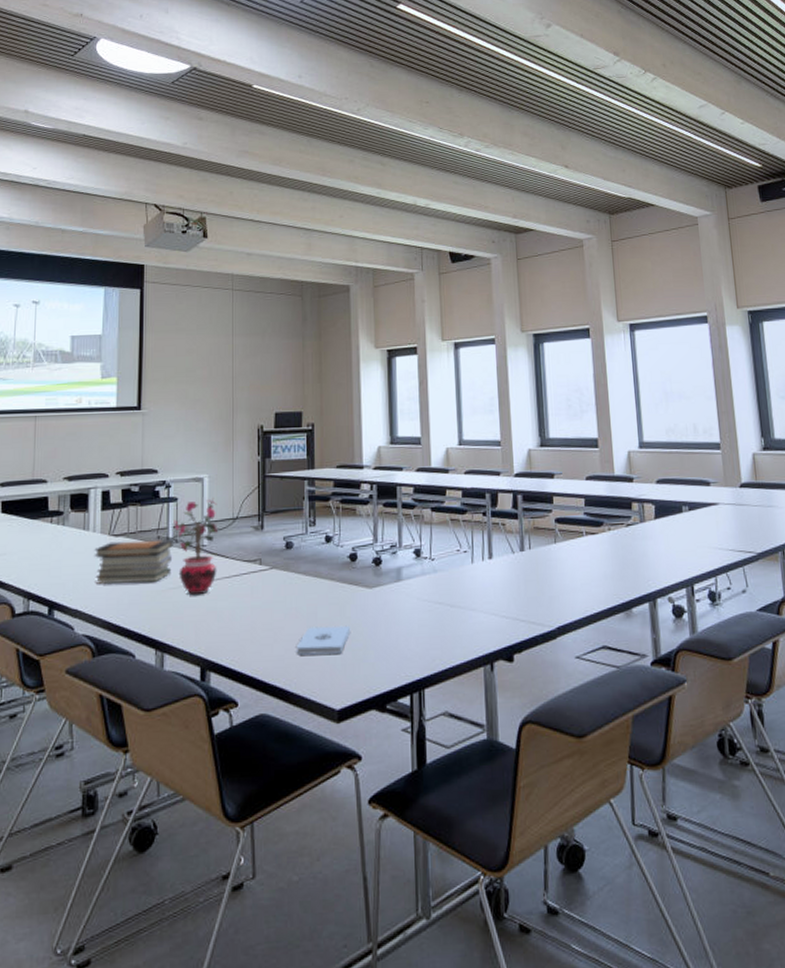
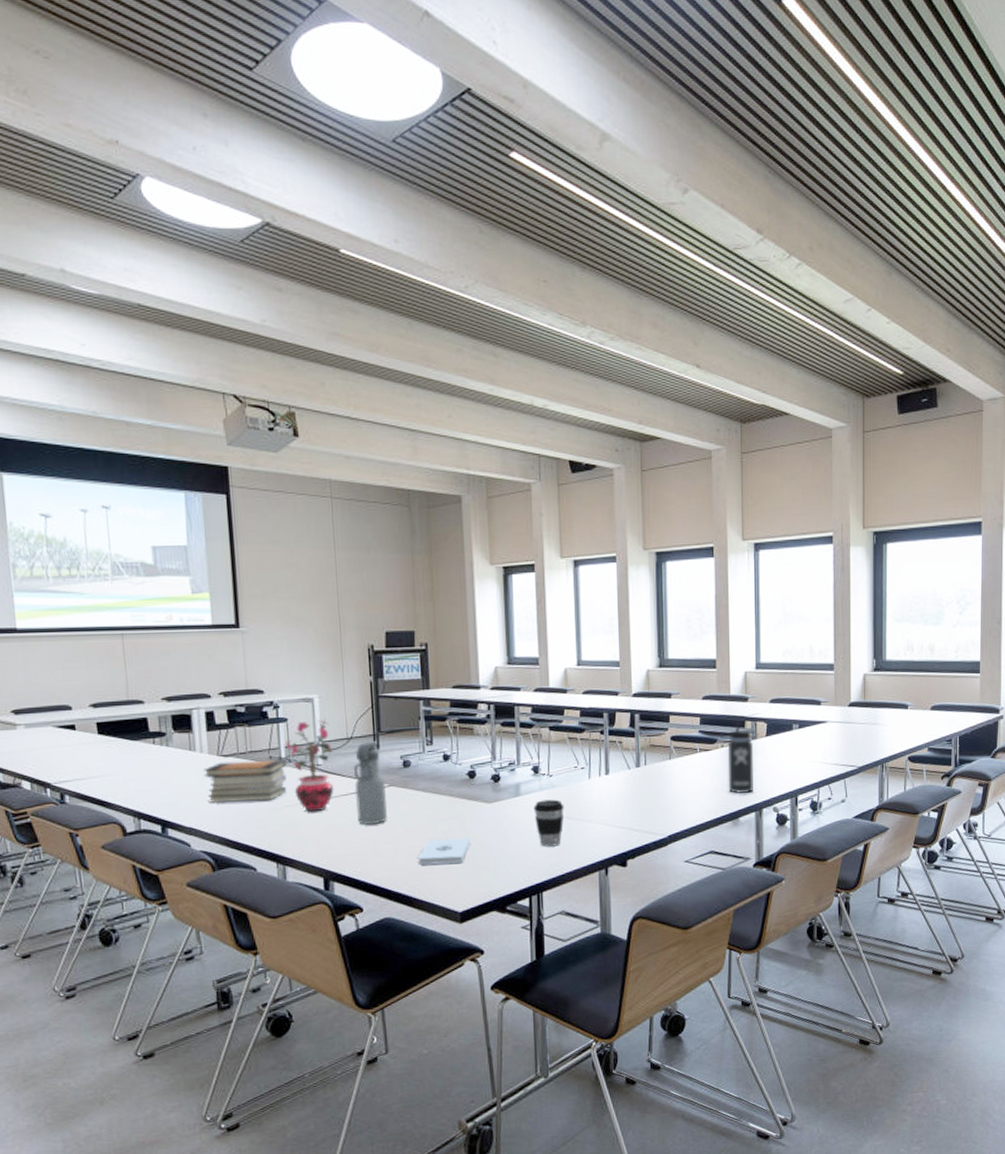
water bottle: none [237,521,269,609] -> present [354,741,389,825]
coffee cup: none [415,585,447,638] -> present [533,799,564,847]
thermos bottle: none [614,502,647,581] -> present [727,721,759,793]

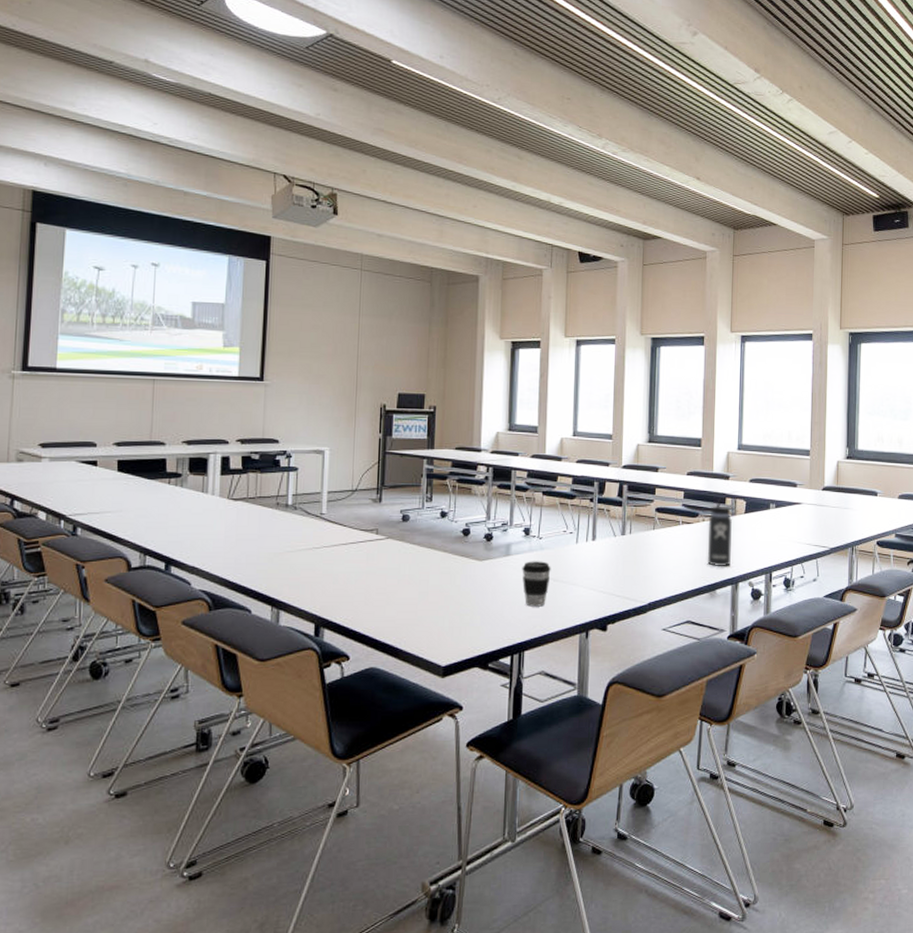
book stack: present [203,759,287,804] -> none [212,505,292,546]
potted plant: present [284,718,334,813] -> none [291,470,337,559]
water bottle: present [354,741,389,825] -> none [353,494,383,574]
notepad: present [417,837,471,865] -> none [407,592,460,617]

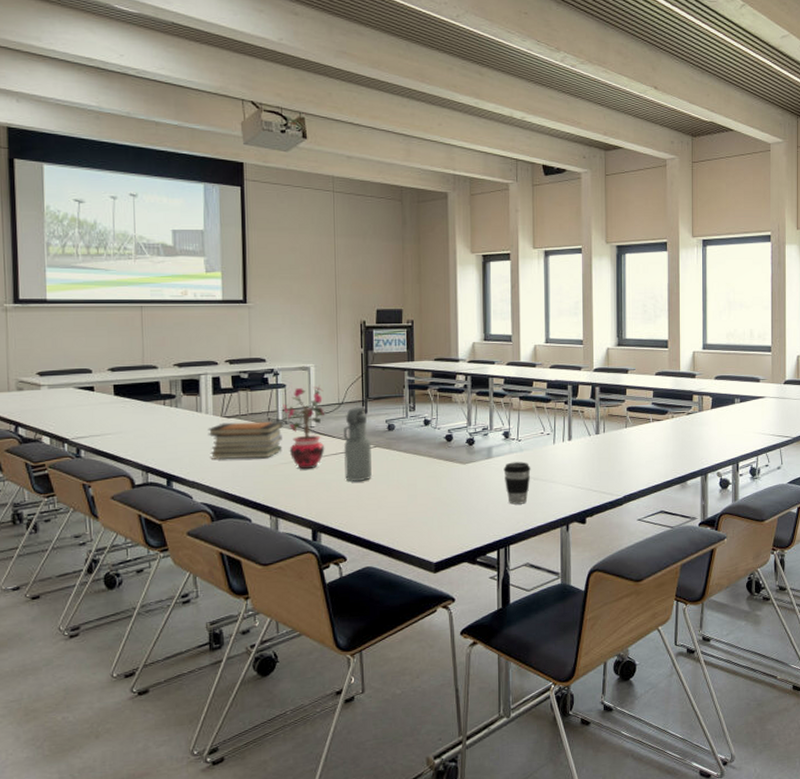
book stack: none [212,505,292,546] -> present [208,421,283,460]
potted plant: none [291,470,337,559] -> present [281,385,325,470]
water bottle: none [353,494,383,574] -> present [343,406,373,481]
thermos bottle: present [707,497,738,566] -> none [677,395,705,459]

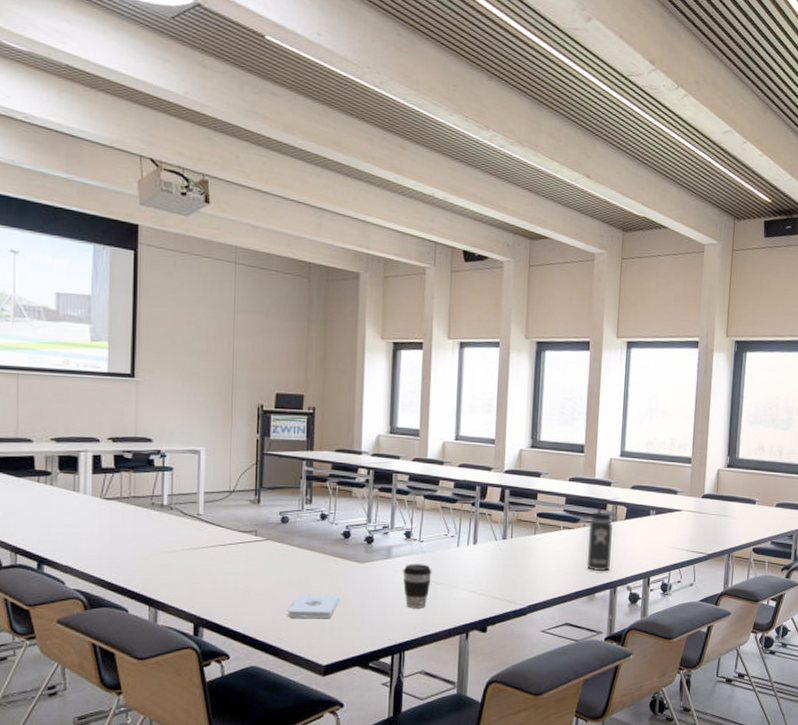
book stack: present [208,421,283,460] -> none [85,504,168,546]
potted plant: present [281,385,325,470] -> none [167,471,214,560]
water bottle: present [343,406,373,481] -> none [232,496,263,575]
notepad: none [398,494,447,519] -> present [287,594,341,618]
thermos bottle: none [677,395,705,459] -> present [586,503,619,571]

